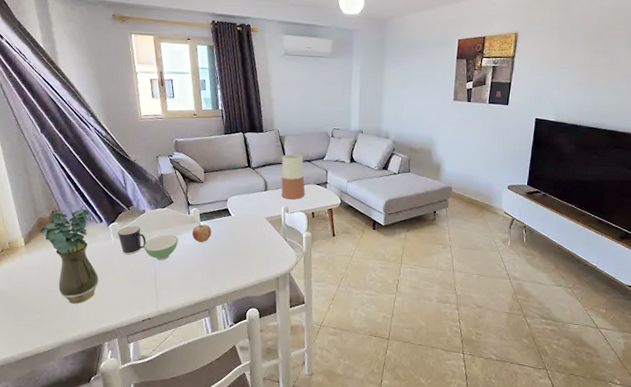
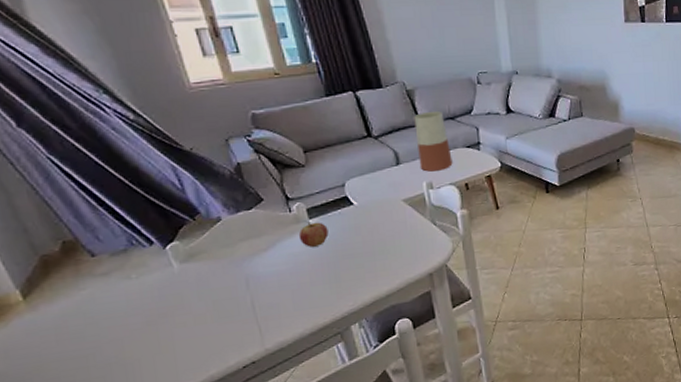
vase: present [39,205,99,304] -> none [46,225,164,368]
mug: present [118,226,147,255] -> none [182,241,231,284]
bowl: present [143,235,179,261] -> none [227,244,281,283]

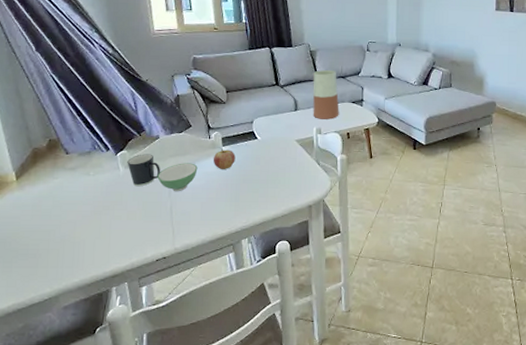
mug: none [182,241,231,284] -> present [127,154,161,187]
bowl: none [227,244,281,283] -> present [157,163,198,192]

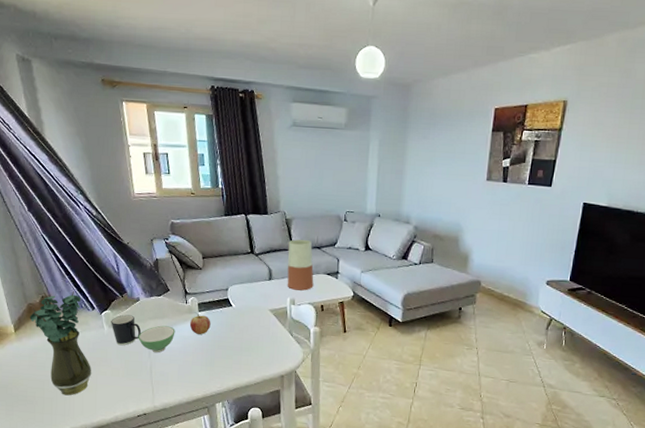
vase: none [34,132,106,245] -> present [29,291,92,396]

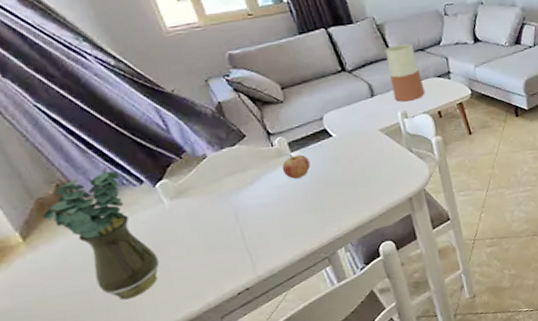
mug: present [111,315,142,346] -> none [171,177,219,218]
bowl: present [138,325,175,353] -> none [215,178,266,215]

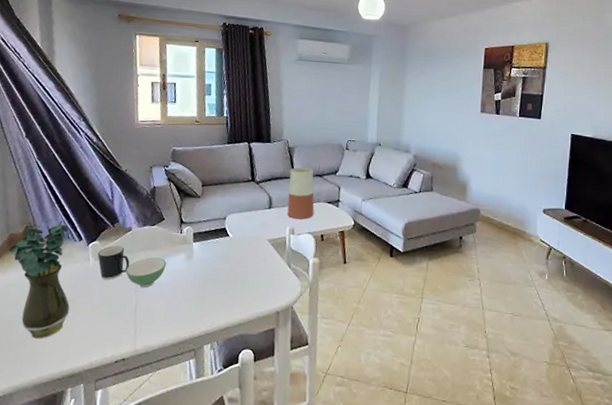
mug: none [171,177,219,218] -> present [97,246,130,280]
bowl: none [215,178,266,215] -> present [125,257,167,288]
fruit: present [281,154,311,179] -> none [182,244,206,267]

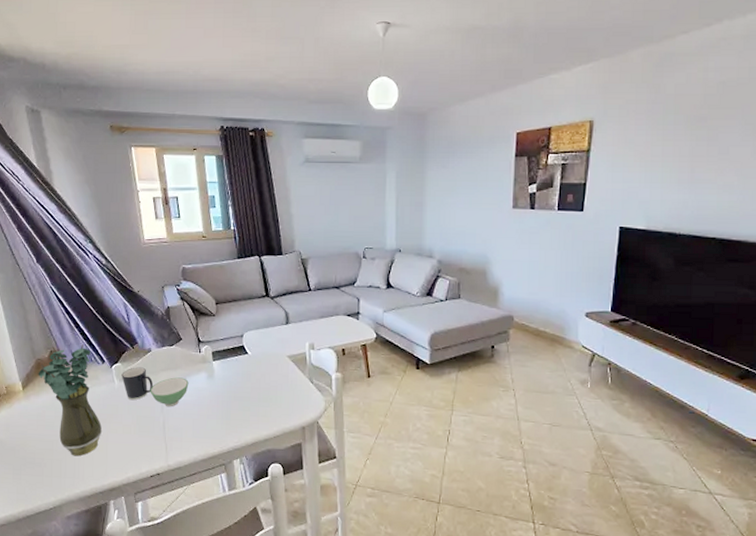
vase: present [287,167,315,220] -> none [304,279,334,334]

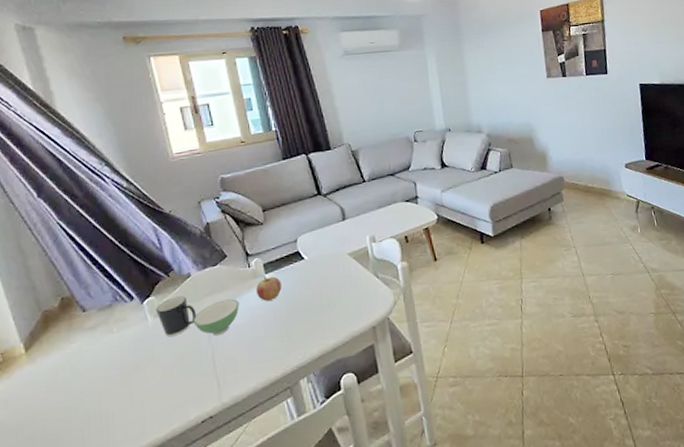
vase: present [38,344,103,457] -> none [45,282,136,421]
fruit: none [203,363,226,385] -> present [255,276,282,301]

